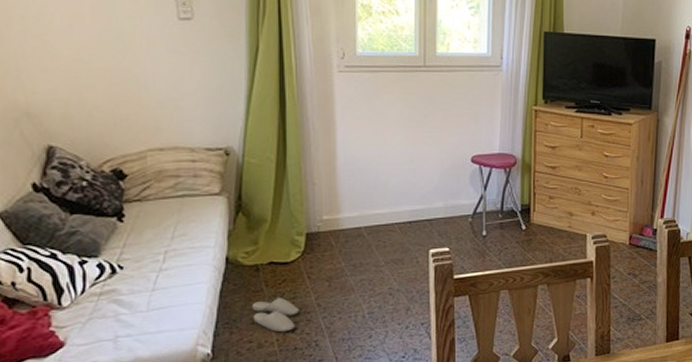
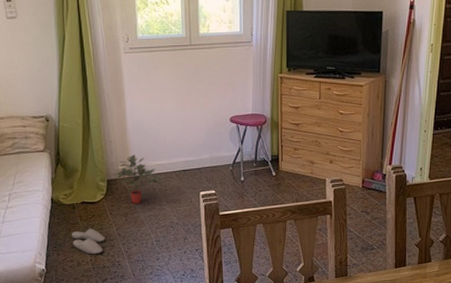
potted plant: none [316,200,385,266] -> present [114,154,166,204]

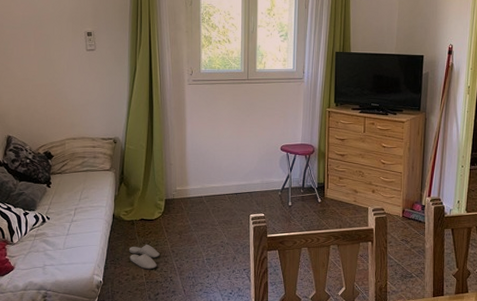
potted plant: present [114,154,166,204] -> none [172,177,219,224]

